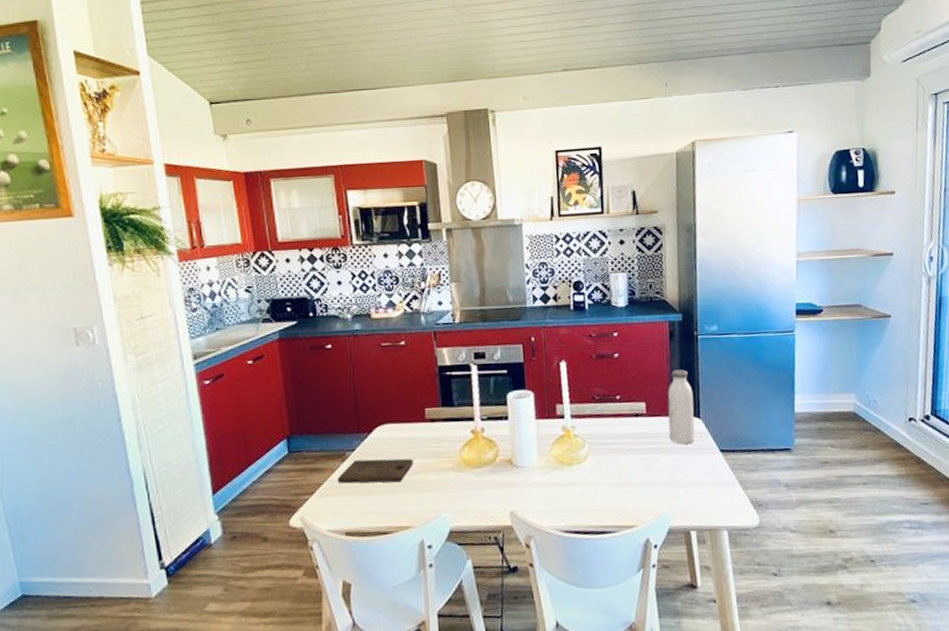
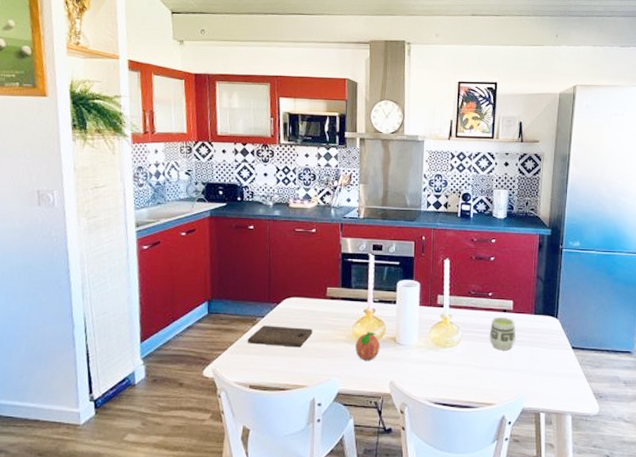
fruit: none [465,454,495,490] -> present [355,331,380,361]
cup: none [621,422,653,463] -> present [489,317,515,351]
water bottle: present [667,369,695,445] -> none [530,276,554,340]

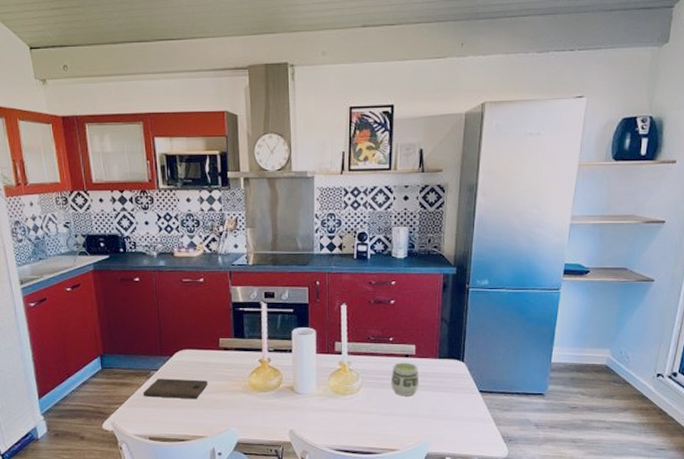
fruit: present [355,331,380,361] -> none [252,381,278,410]

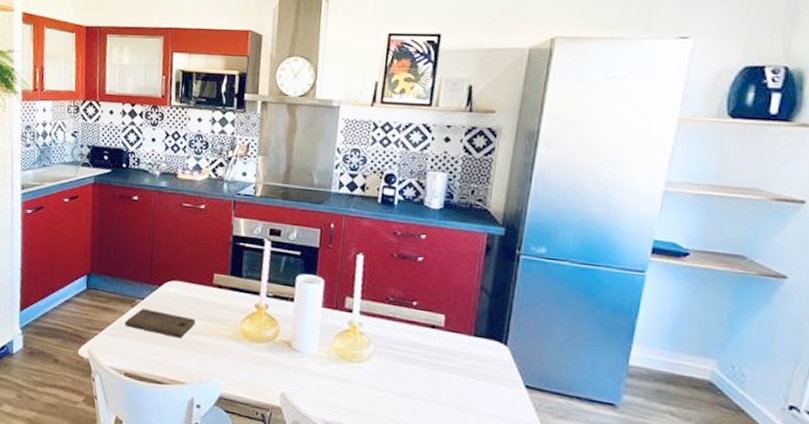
cup: present [391,362,418,396] -> none [409,333,447,378]

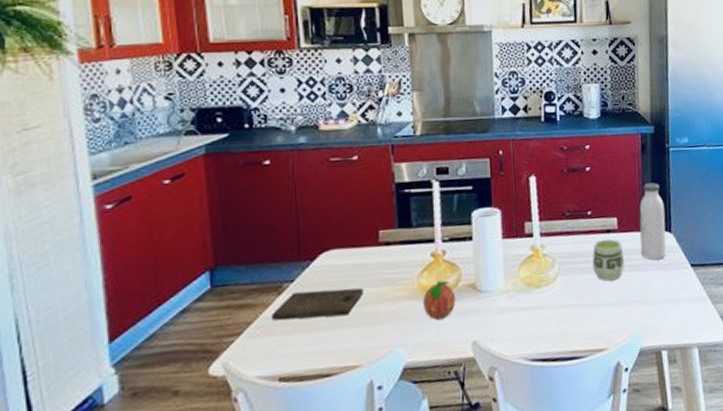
fruit: none [242,329,272,365] -> present [423,280,456,320]
cup: none [409,333,447,378] -> present [592,239,624,281]
water bottle: none [466,287,504,371] -> present [639,182,667,261]

